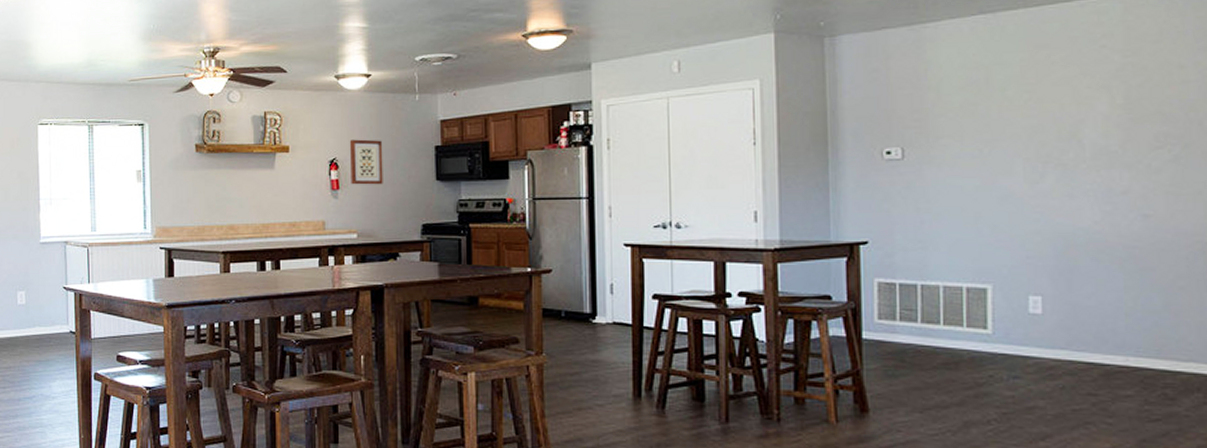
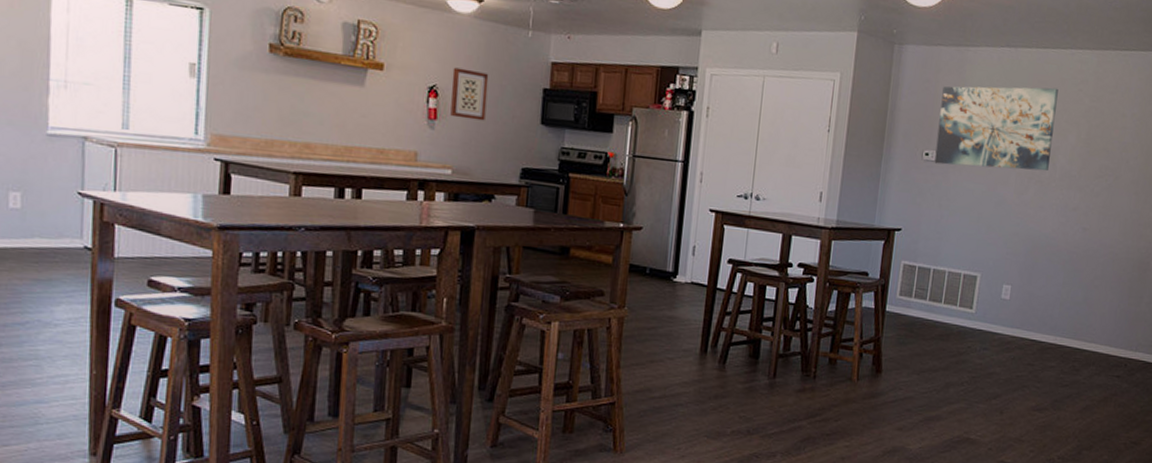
wall art: none [898,49,1072,162] -> present [934,86,1059,171]

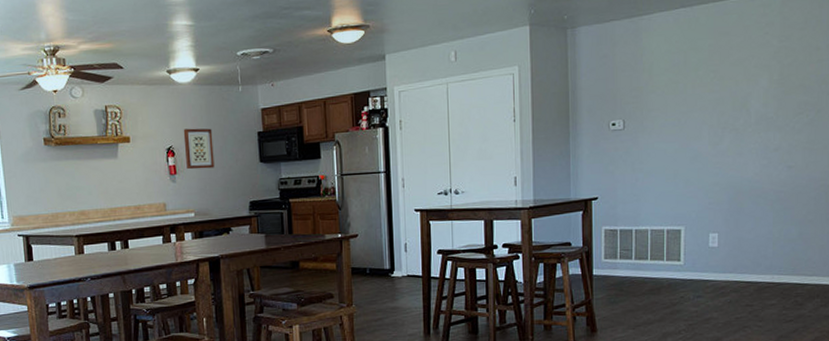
wall art: present [934,86,1059,171] -> none [621,36,742,132]

